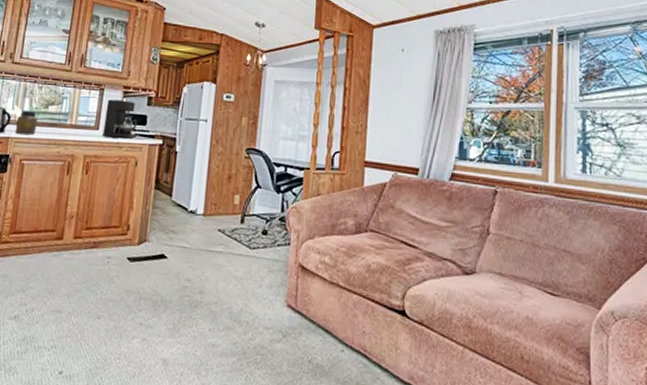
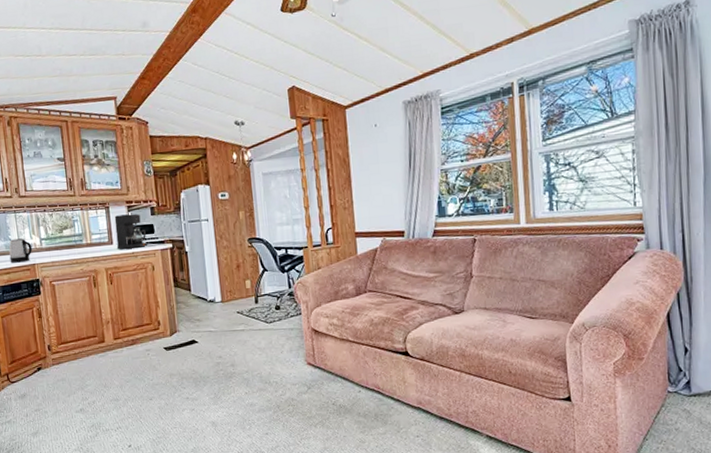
jar: present [14,110,38,136] -> none [37,237,58,261]

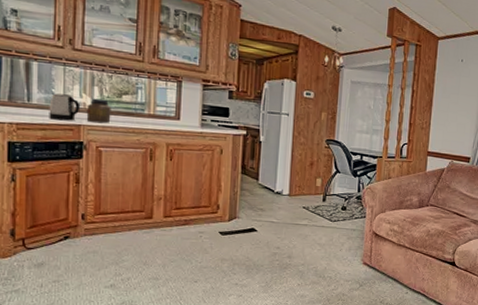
jar: none [37,237,58,261] -> present [86,98,111,124]
coffee maker: present [114,213,148,250] -> none [184,91,220,130]

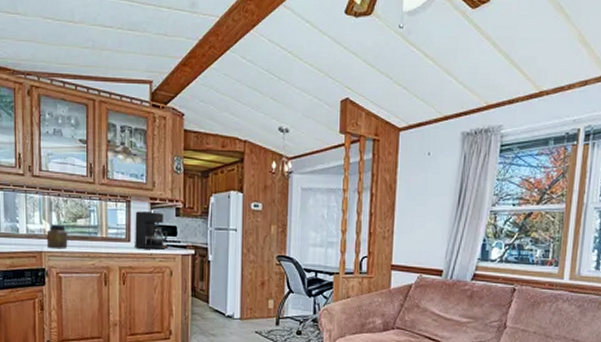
kettle: present [49,93,81,121] -> none [15,221,41,248]
coffee maker: none [184,91,220,130] -> present [135,211,169,251]

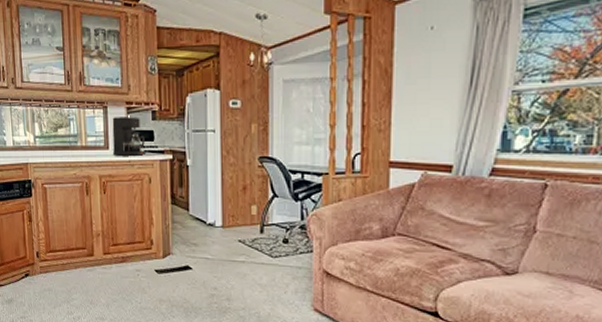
jar: present [46,224,68,249] -> none [31,135,51,160]

